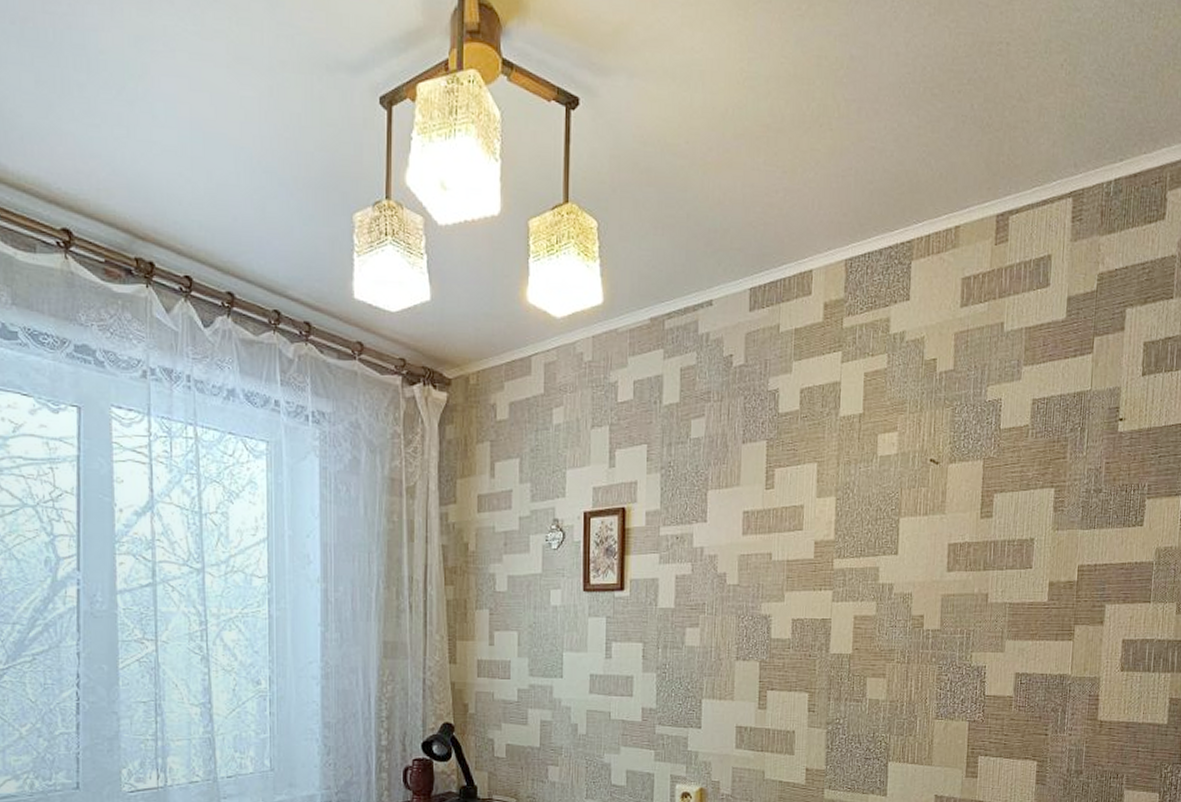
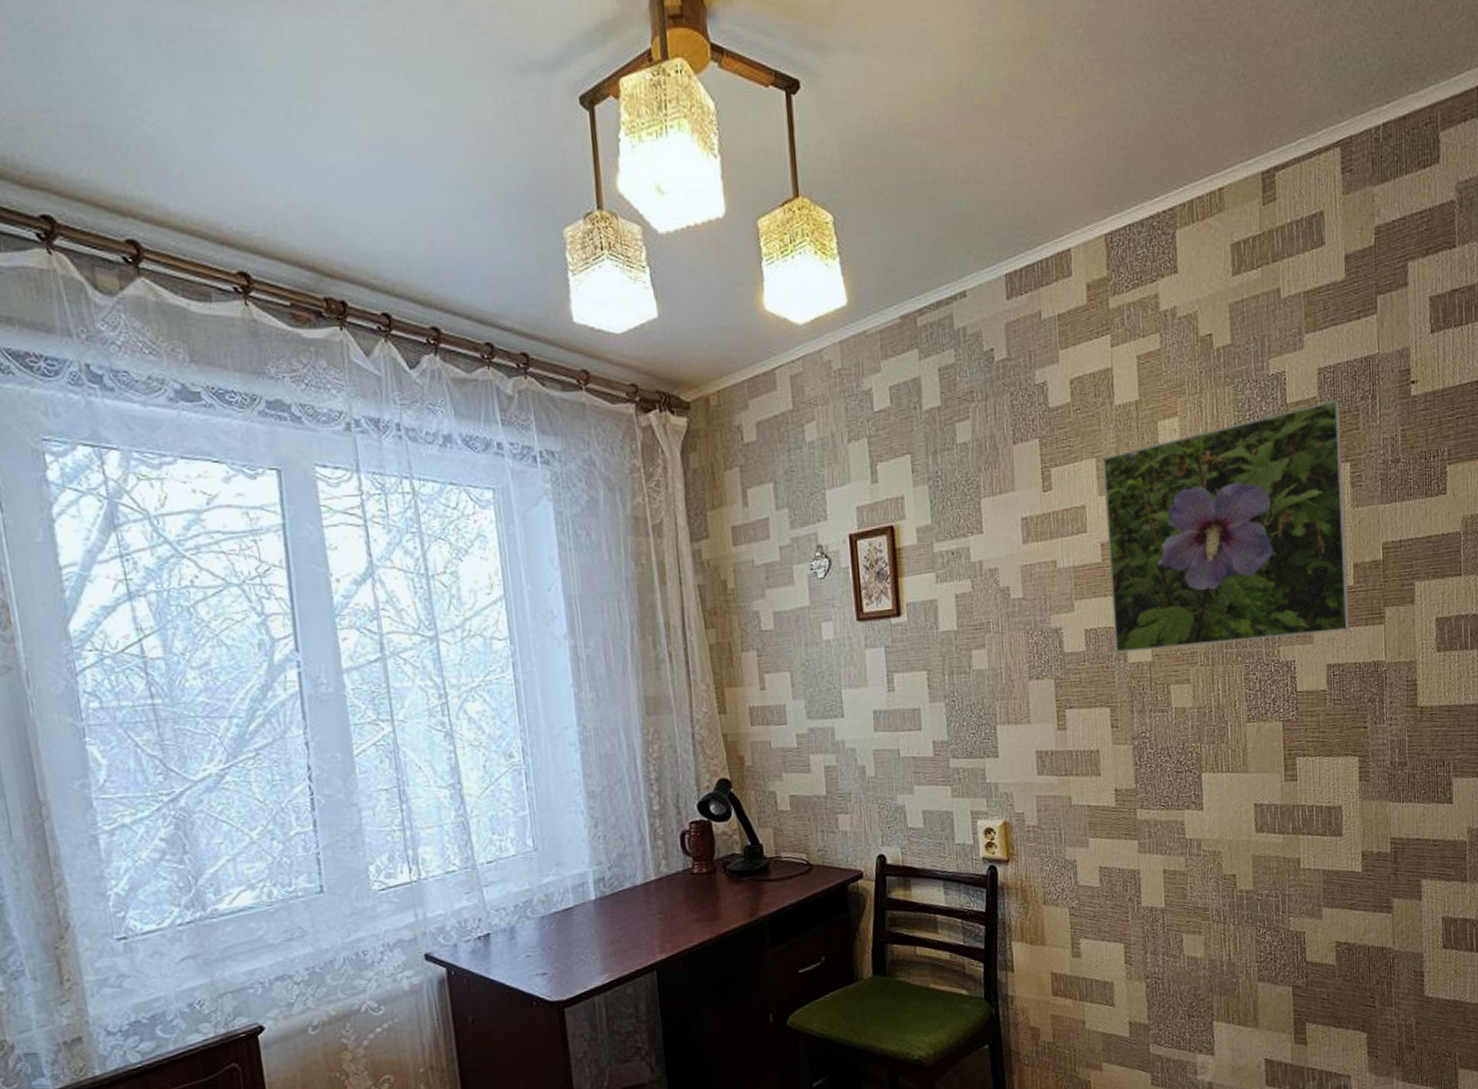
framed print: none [818,429,1050,644] -> present [1102,399,1350,654]

